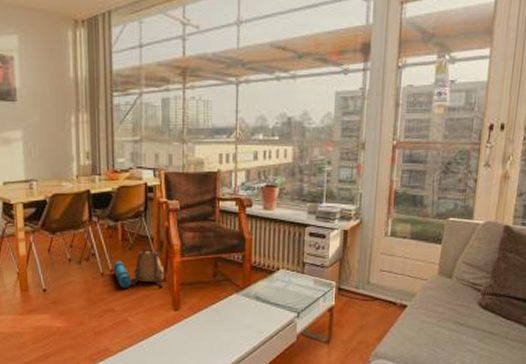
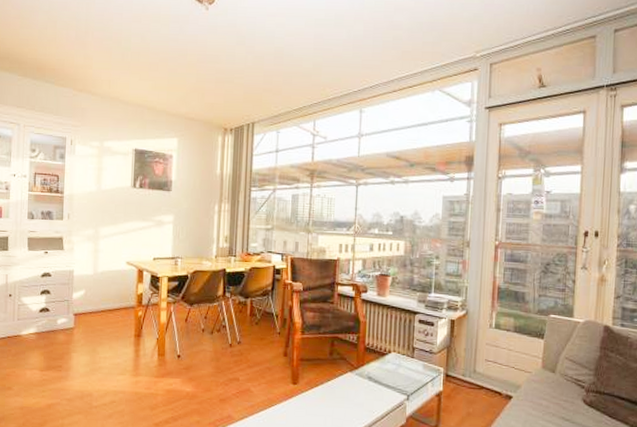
backpack: present [112,246,164,288] -> none [240,322,286,360]

